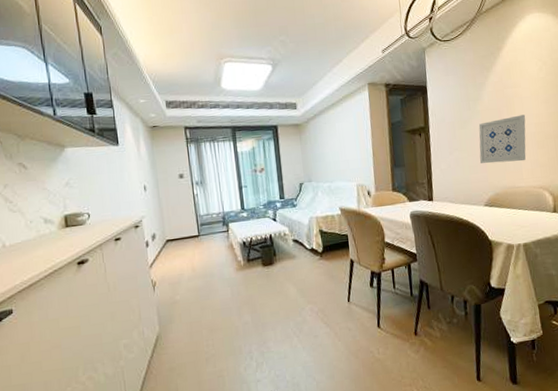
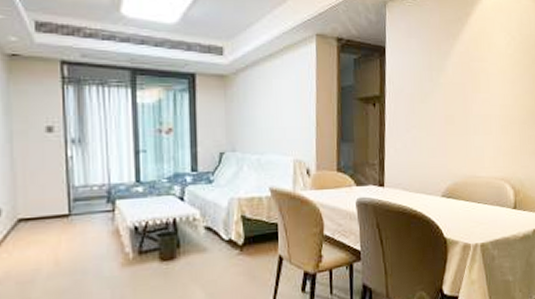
wall art: present [478,114,526,164] -> none [439,94,491,147]

